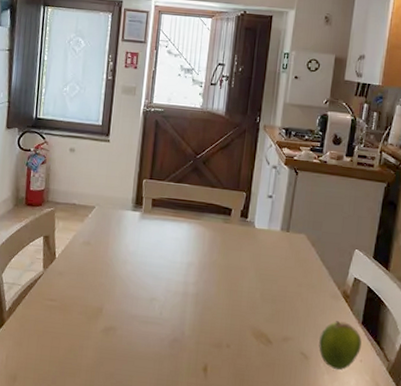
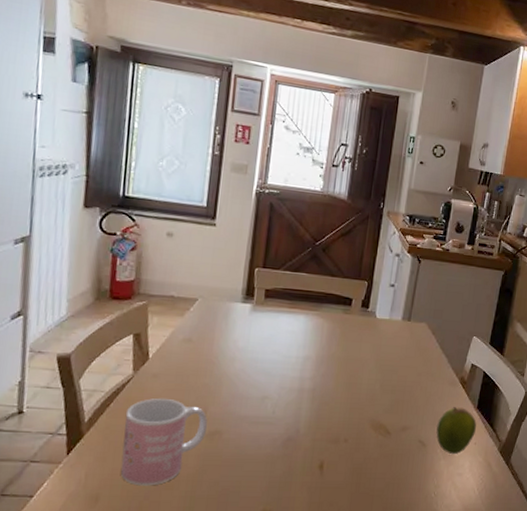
mug: none [33,293,104,372] -> present [120,398,208,486]

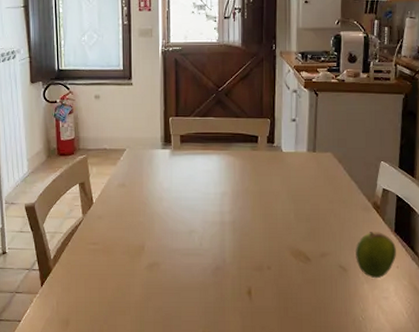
mug: present [120,398,208,486] -> none [81,236,147,312]

